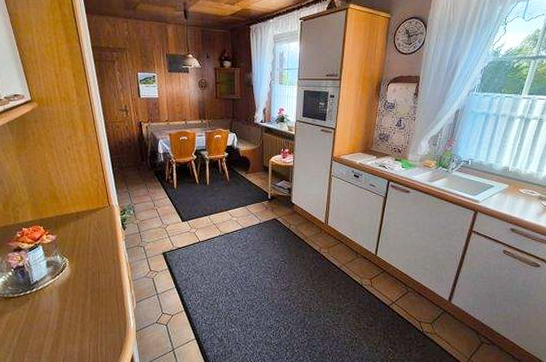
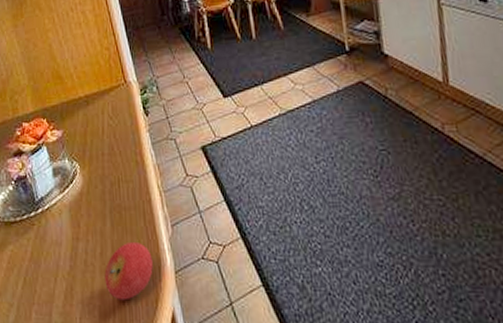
fruit: none [84,312,120,349] -> present [104,243,153,301]

